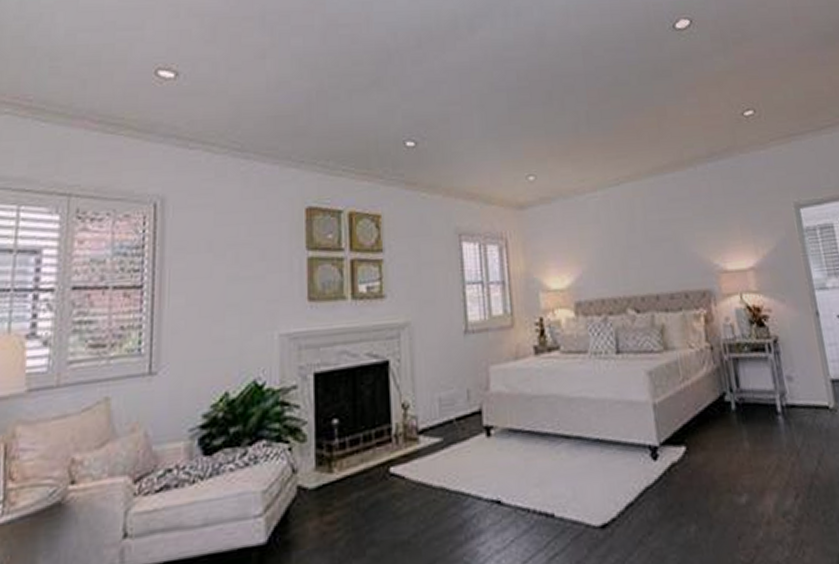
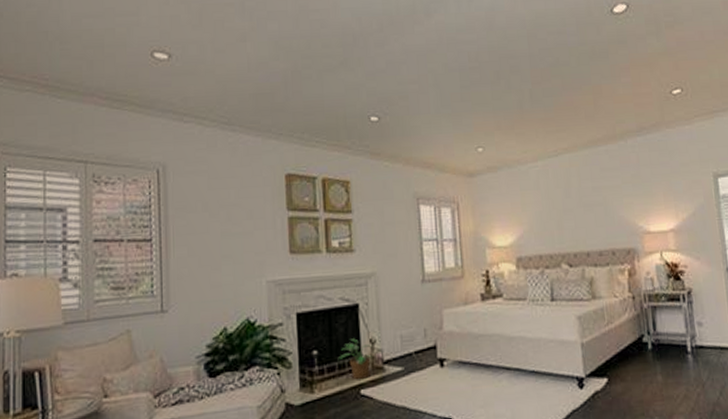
potted plant: none [362,403,405,455] -> present [337,338,373,380]

